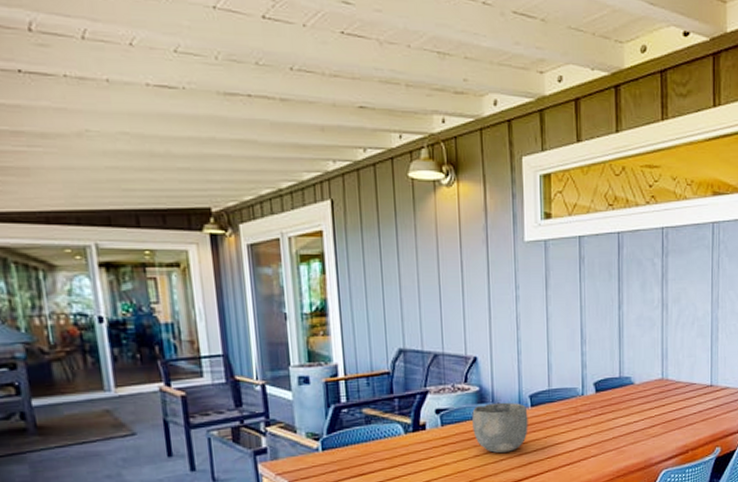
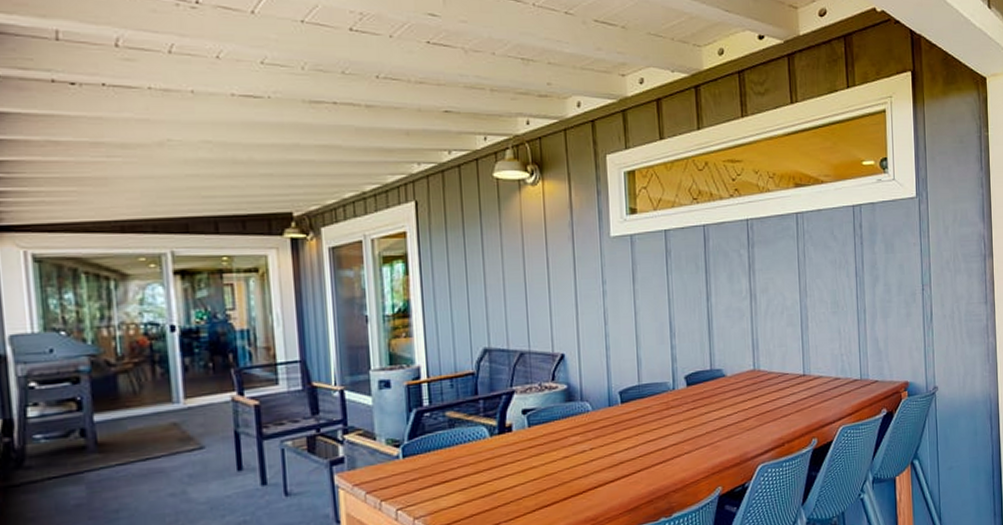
bowl: present [472,402,528,453] -> none [560,399,619,454]

